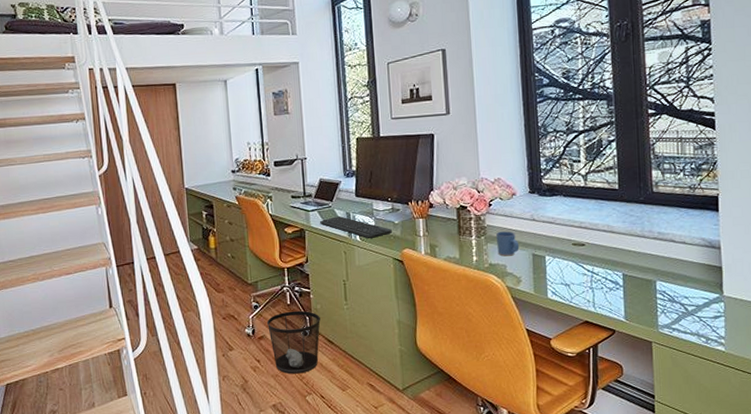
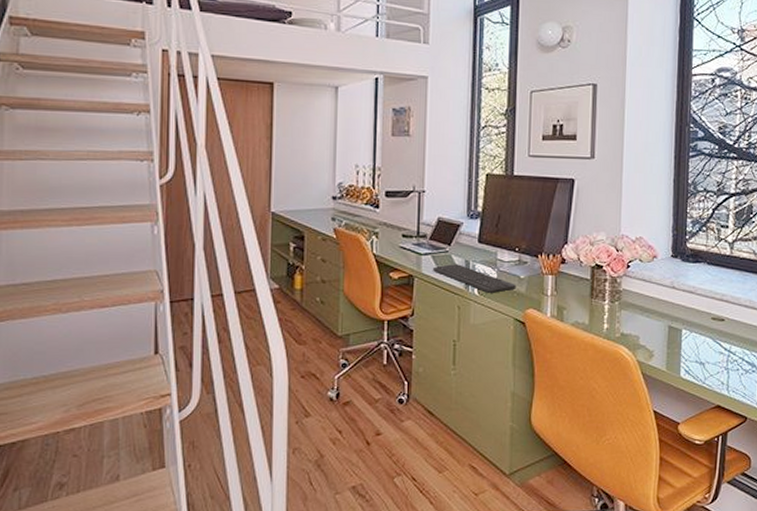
waste bin: present [266,310,321,374] -> none [355,373,421,450]
mug: present [495,231,519,257] -> none [631,298,655,326]

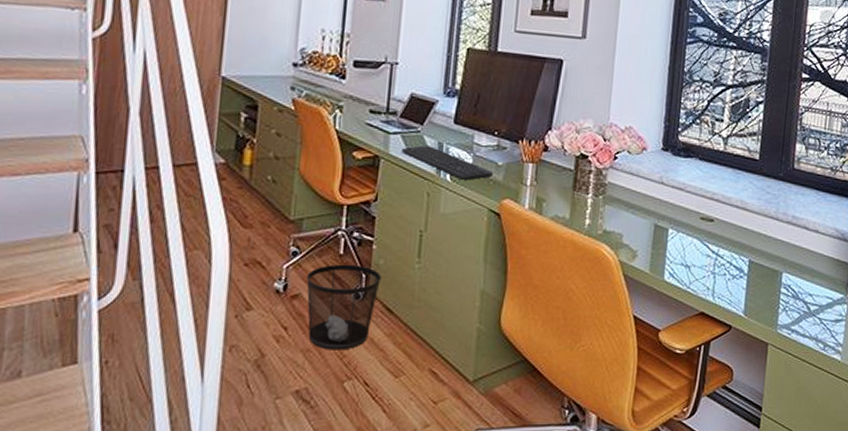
waste bin: none [355,373,421,450] -> present [306,264,381,350]

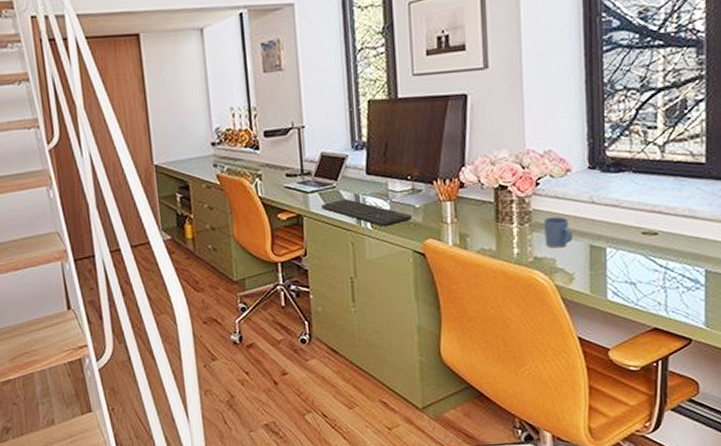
waste bin: present [306,264,381,350] -> none [256,313,322,389]
mug: none [615,192,642,224] -> present [543,217,573,248]

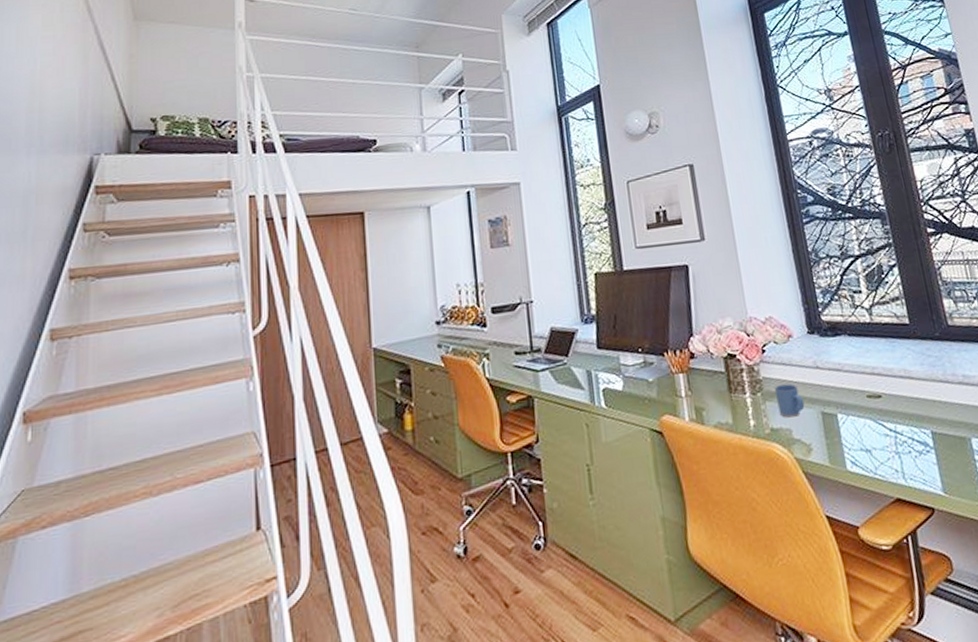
computer keyboard: present [321,199,412,226] -> none [553,376,646,404]

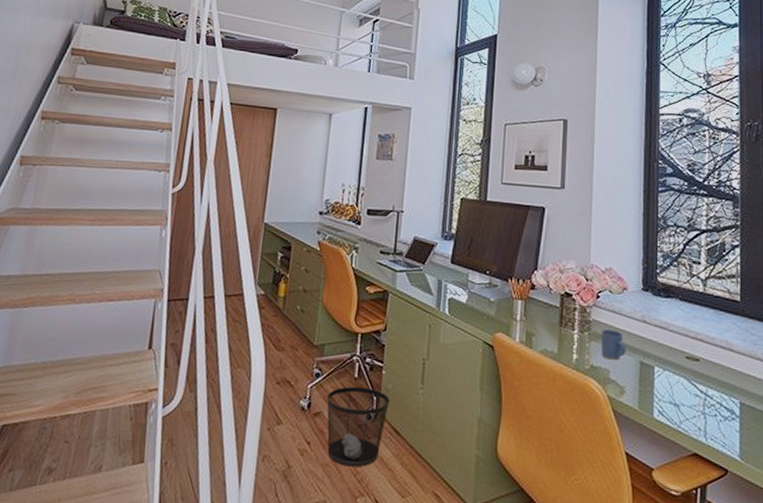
waste bin: none [483,513,558,612] -> present [326,386,390,468]

